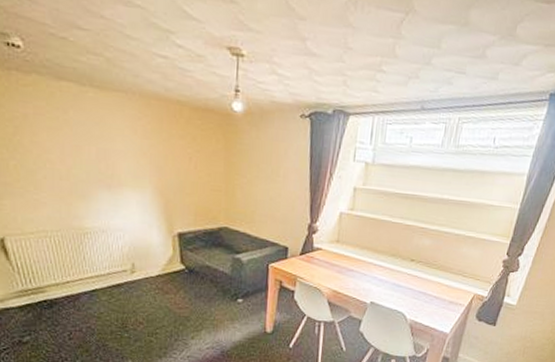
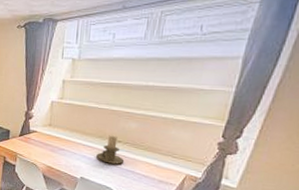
candle holder: none [388,252,417,286] -> present [96,134,125,164]

